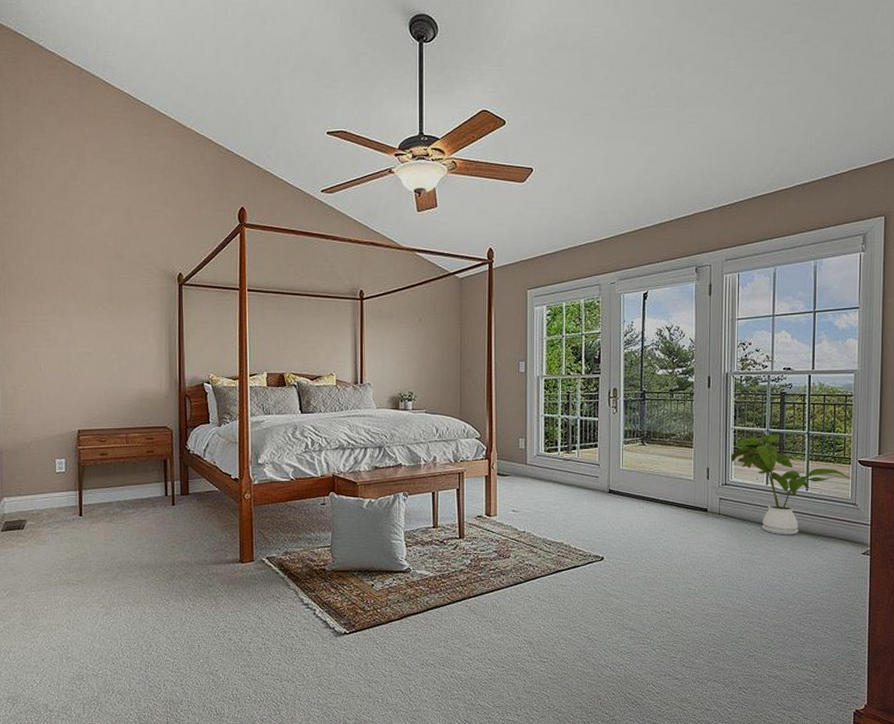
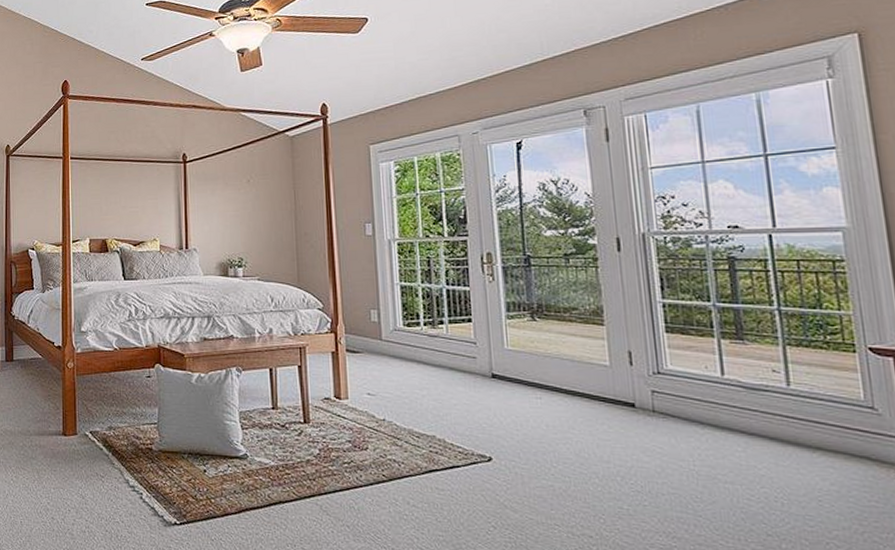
house plant: present [731,434,851,535] -> none [662,309,860,446]

